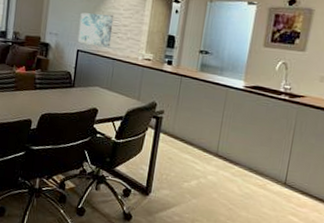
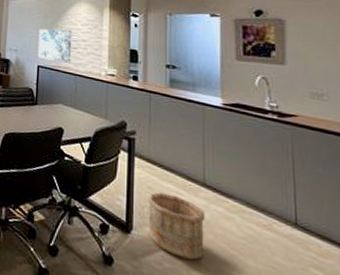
wooden bucket: none [165,162,214,214] -> present [147,192,206,260]

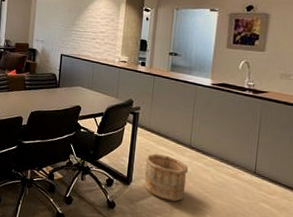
wall art: present [37,29,73,64] -> none [61,22,93,52]

